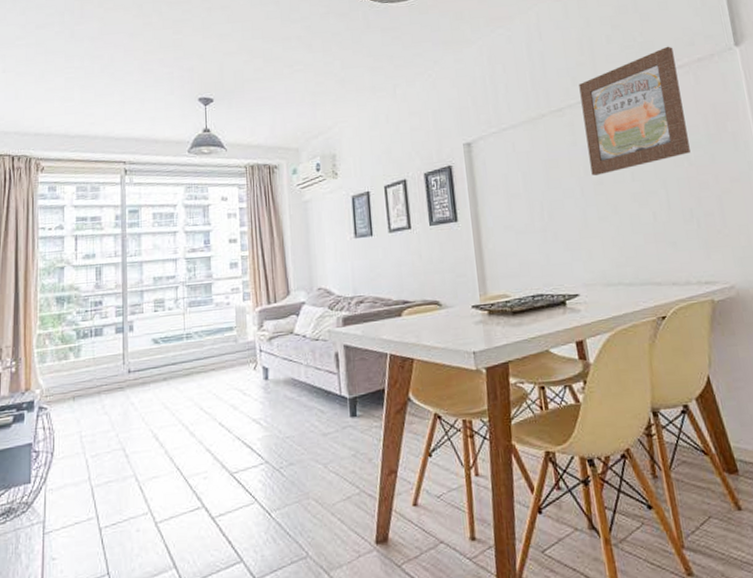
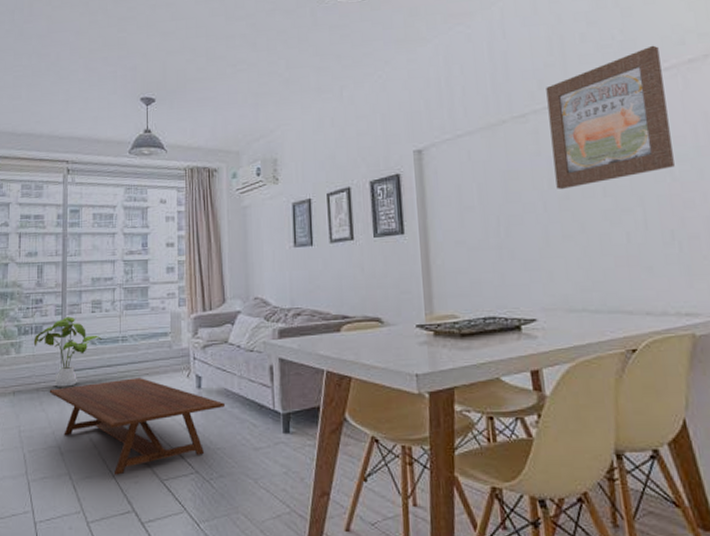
house plant: none [93,317,165,389] -> present [33,316,102,387]
coffee table: none [111,373,292,472] -> present [49,378,225,475]

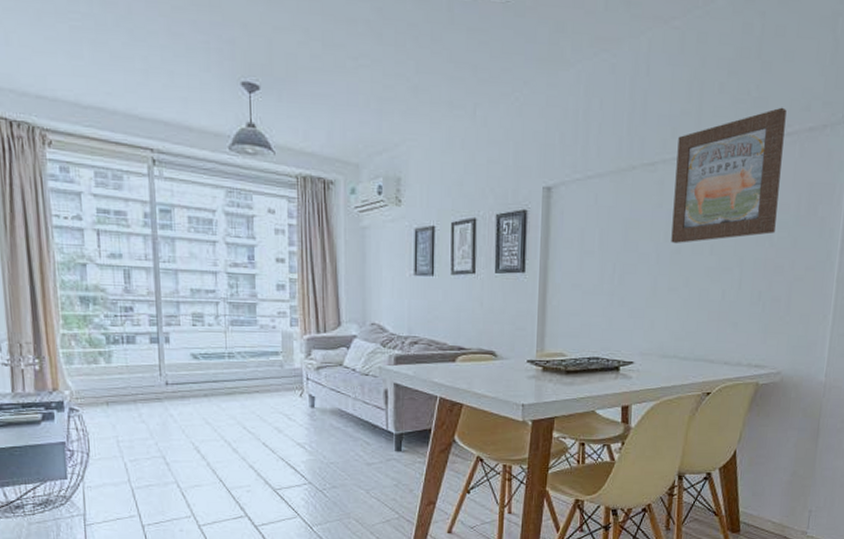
house plant: present [33,316,102,387] -> none [126,328,205,400]
coffee table: present [49,378,225,475] -> none [148,394,338,484]

